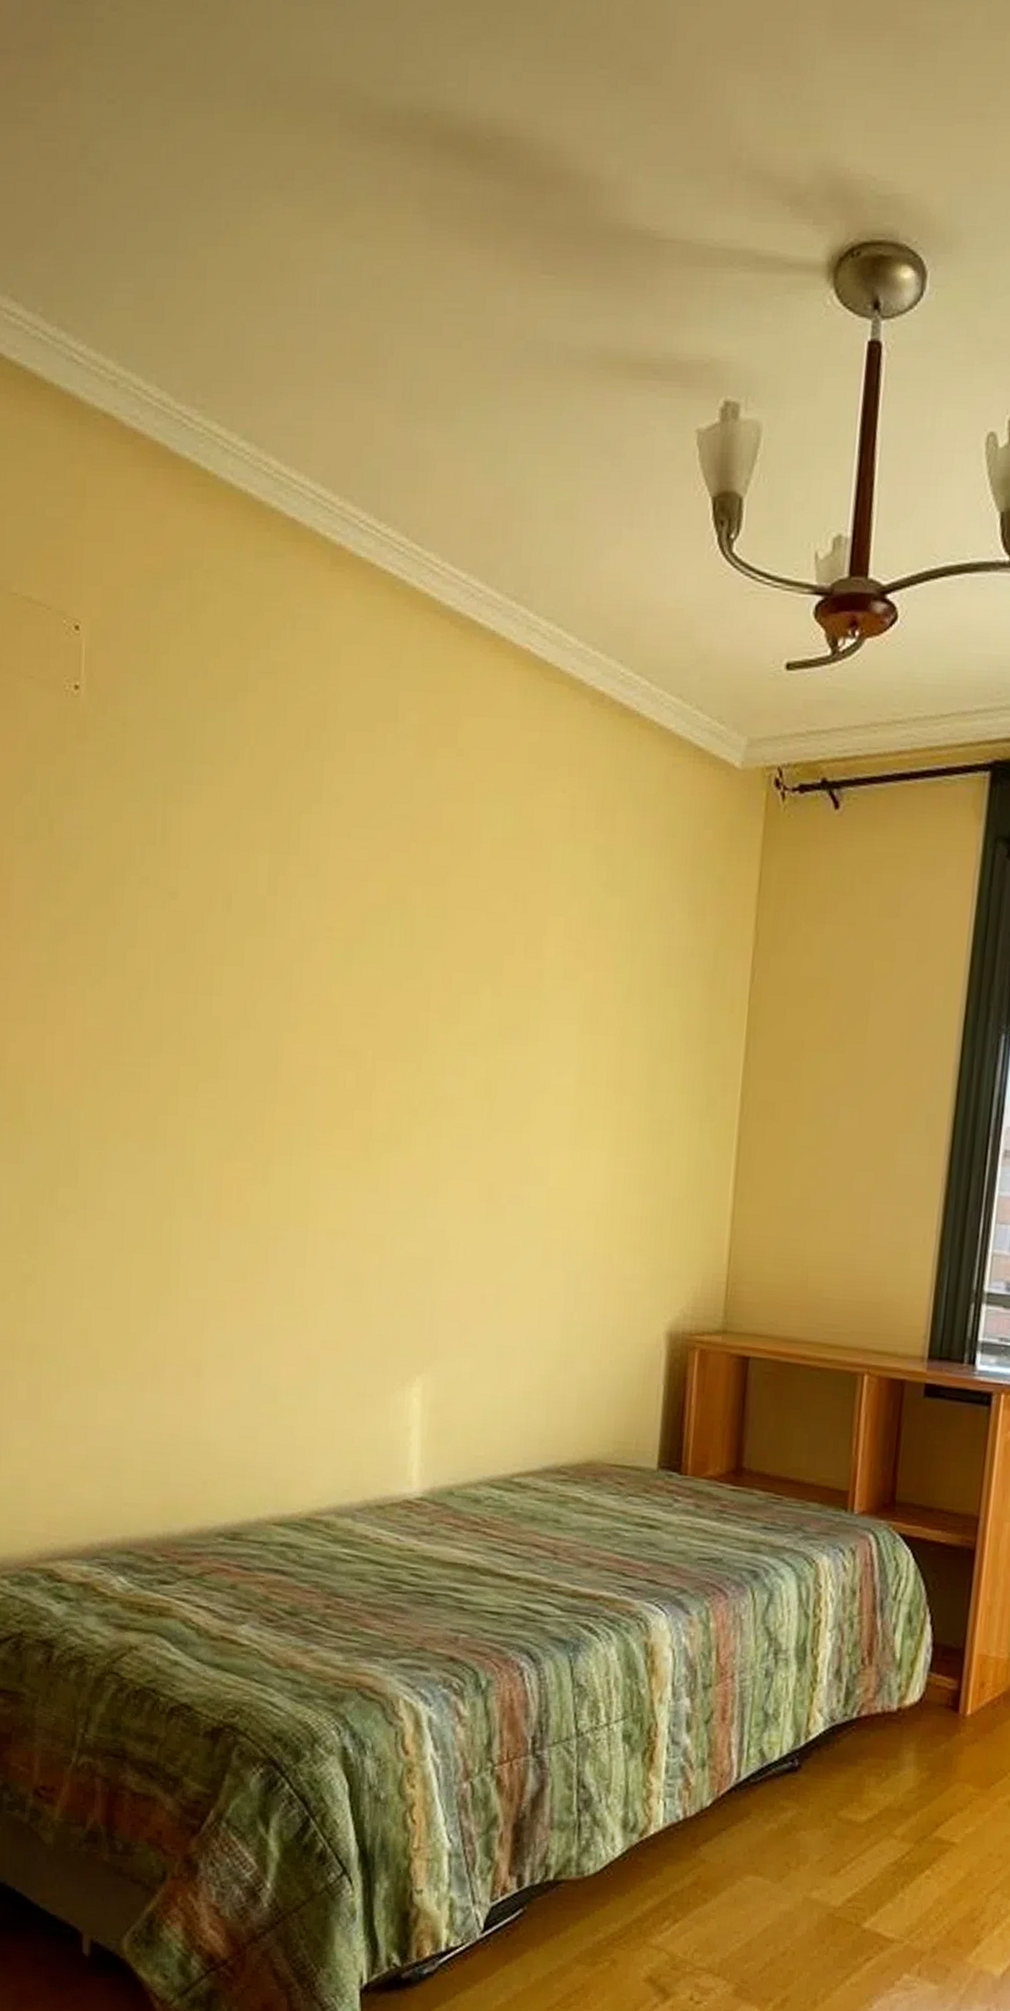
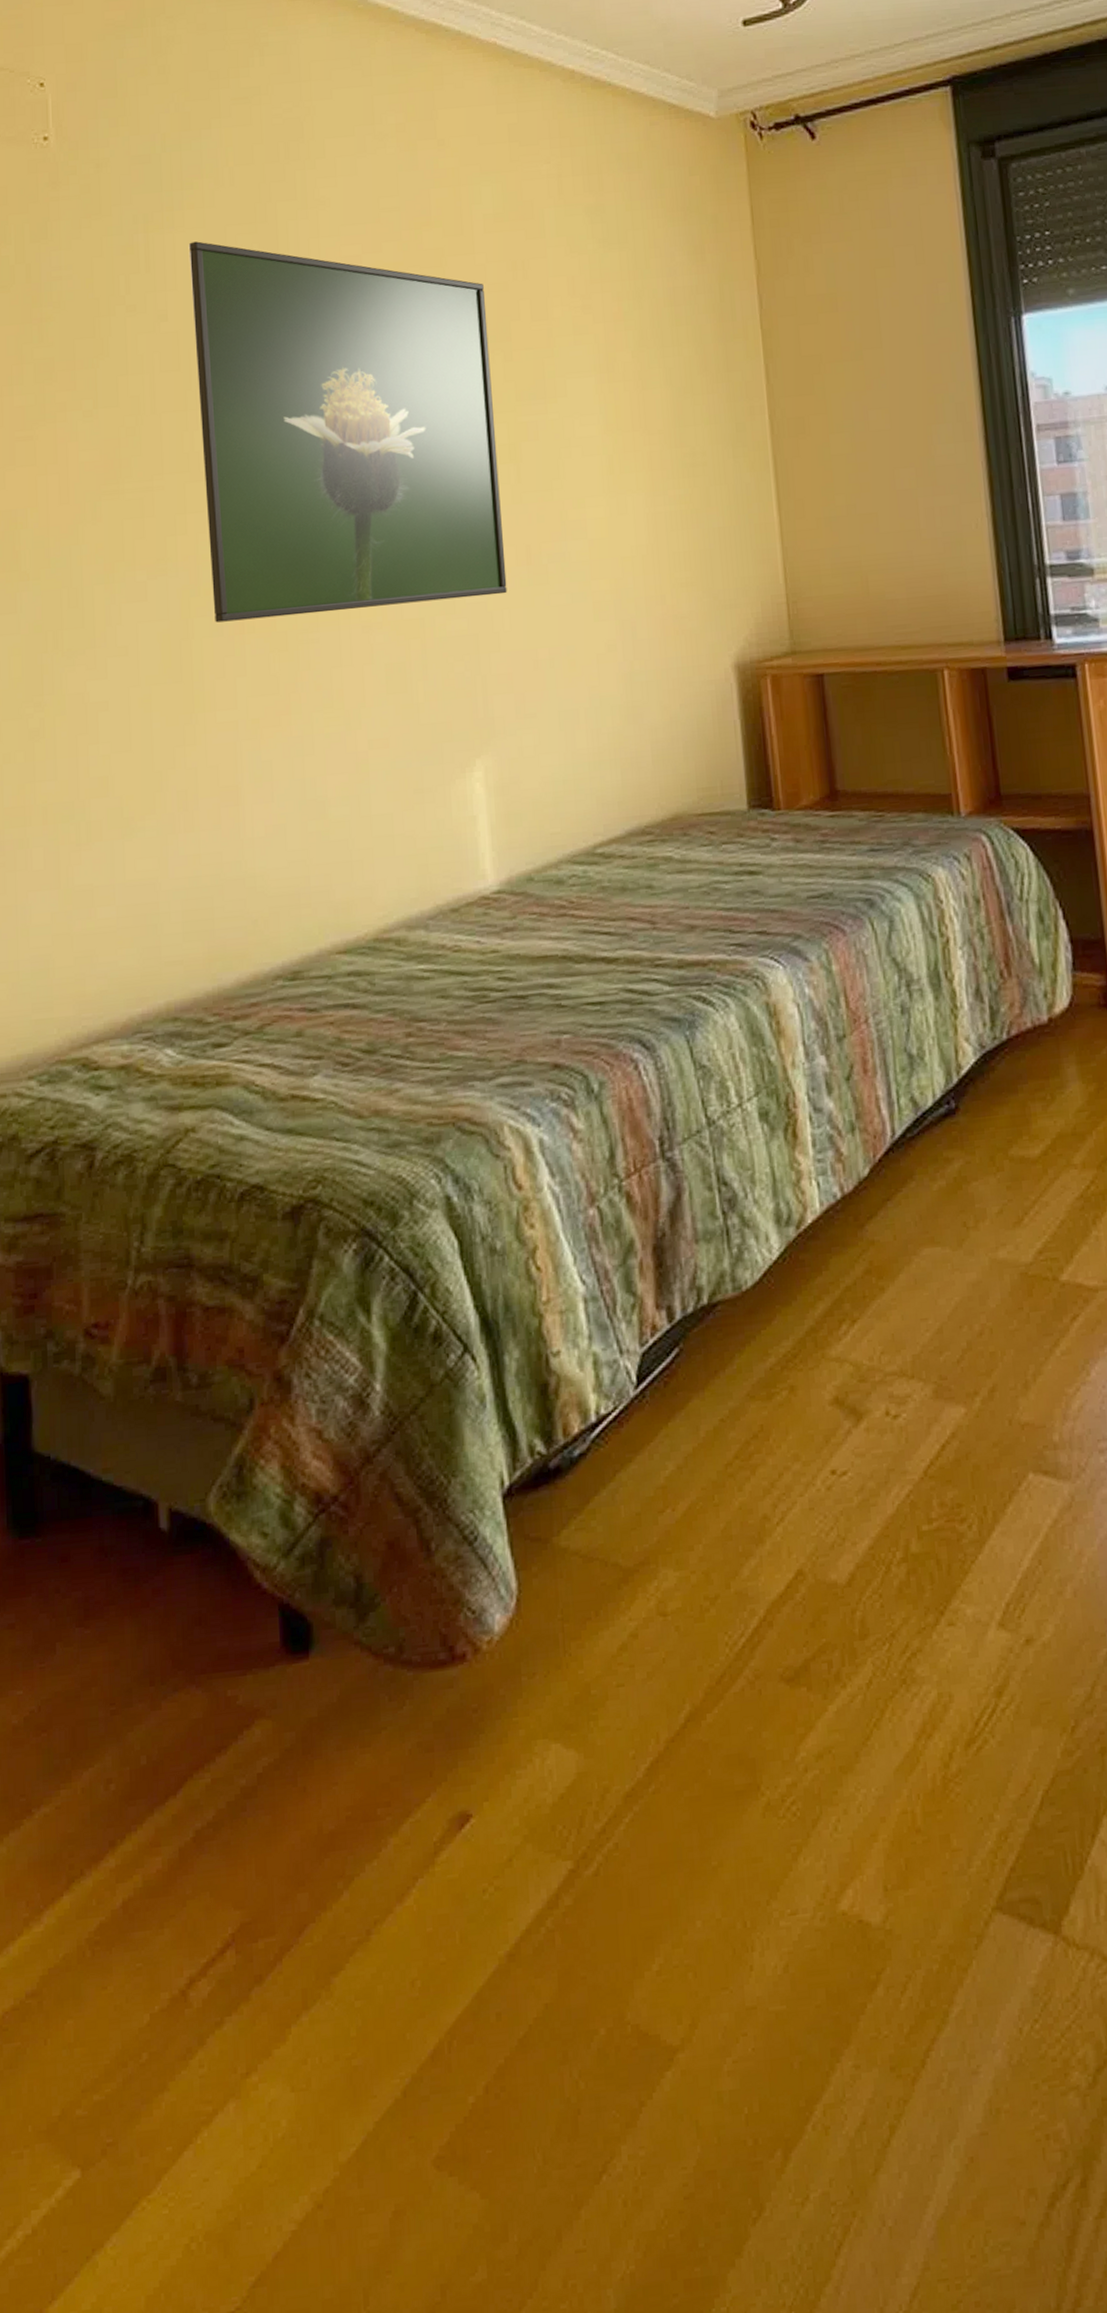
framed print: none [195,820,483,1226] -> present [188,241,507,623]

